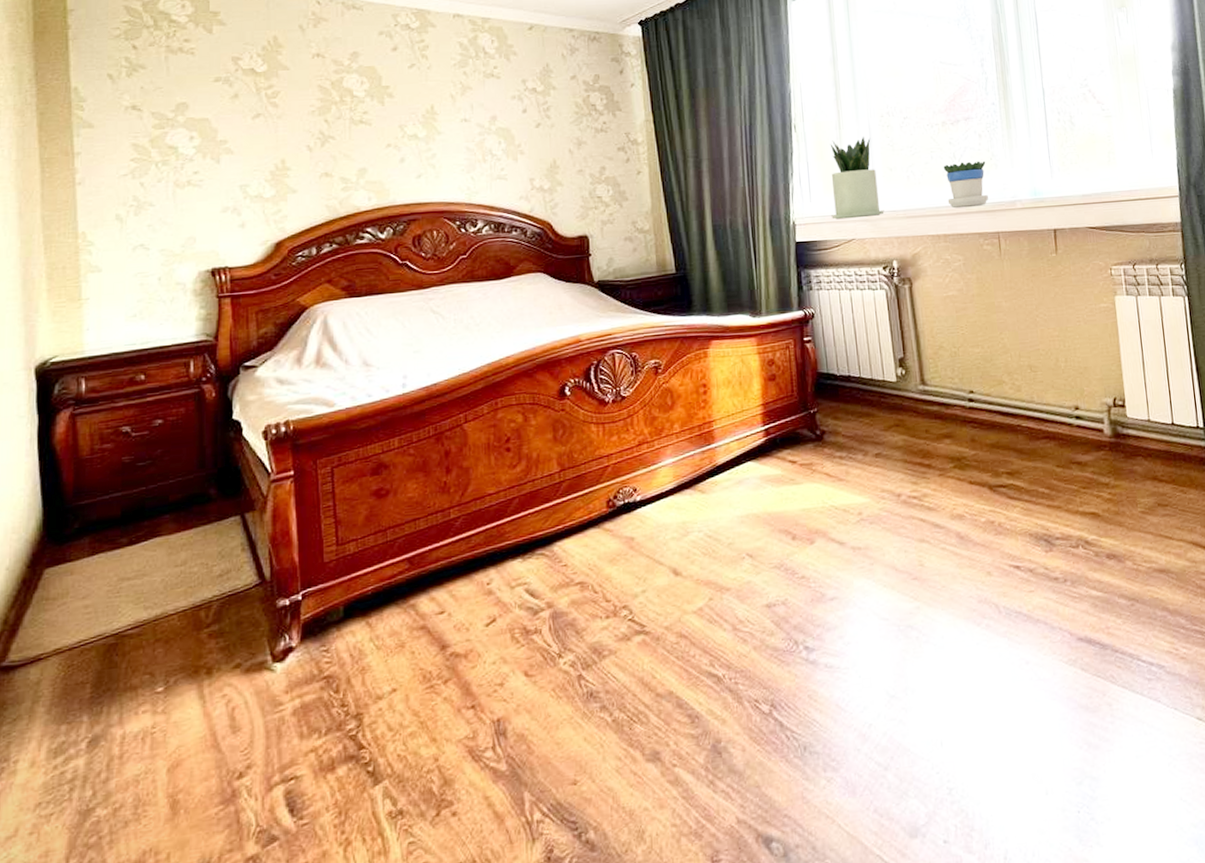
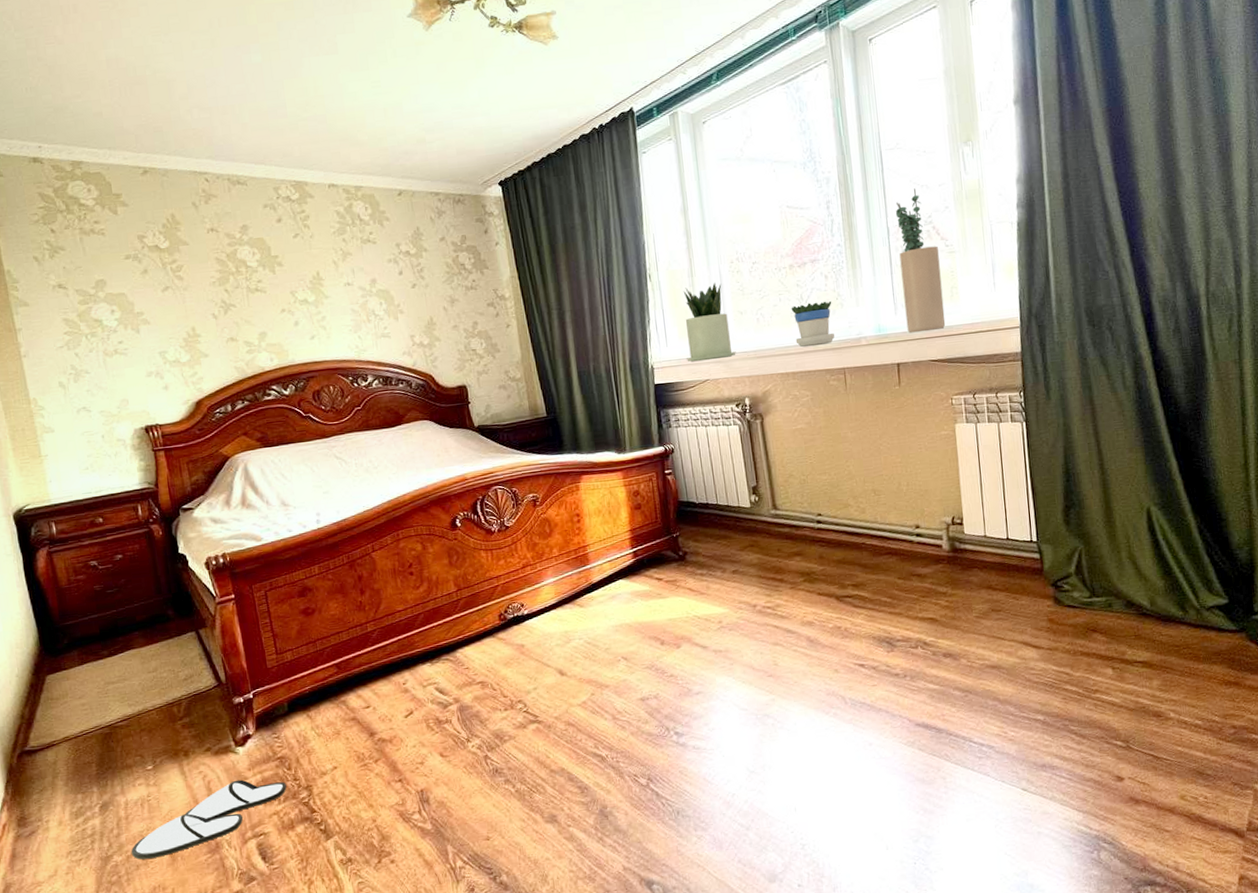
slippers: none [119,705,331,814] -> present [131,779,287,860]
vase: none [1050,50,1103,198] -> present [895,188,946,334]

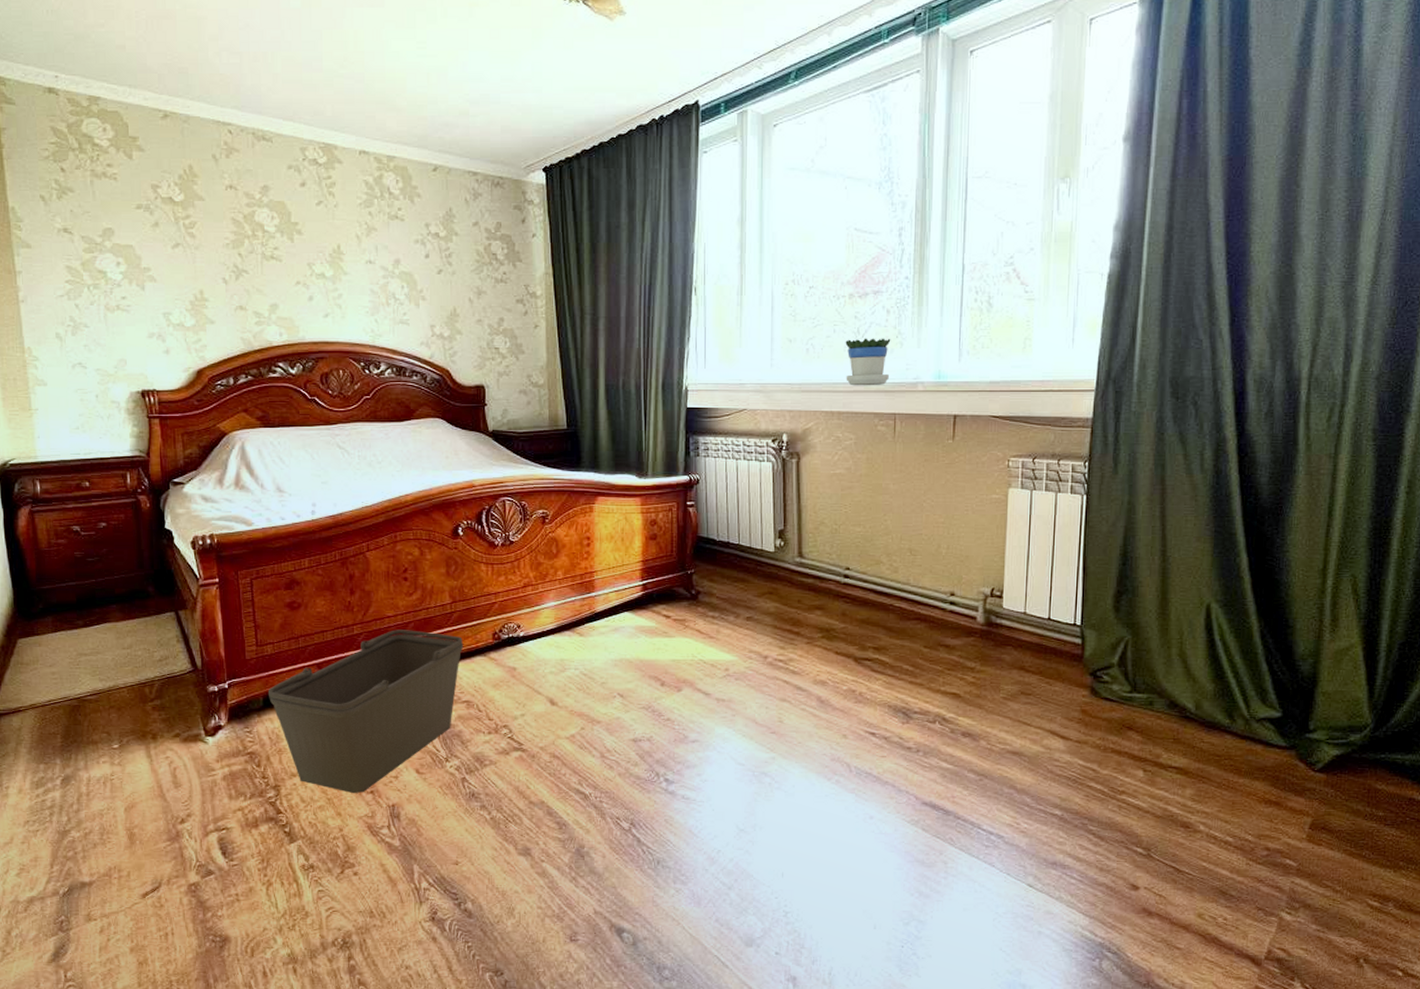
slippers: present [131,779,287,860] -> none [89,770,254,838]
bicycle basket: none [292,620,473,784] -> present [269,630,464,793]
planter: present [683,282,736,362] -> none [725,303,779,388]
vase: present [895,188,946,334] -> none [970,224,1016,384]

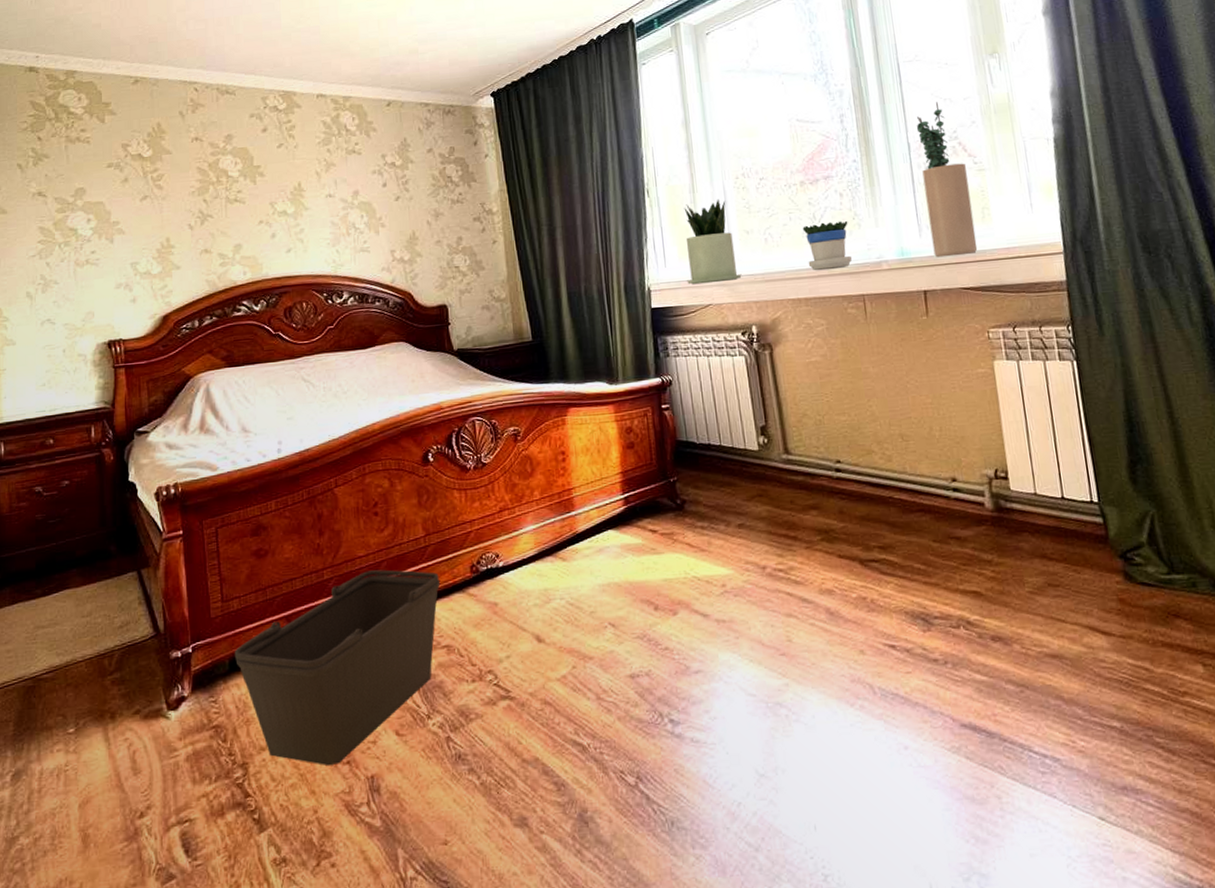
planter: none [725,303,779,388] -> present [684,199,742,285]
vase: none [970,224,1016,384] -> present [916,102,978,258]

